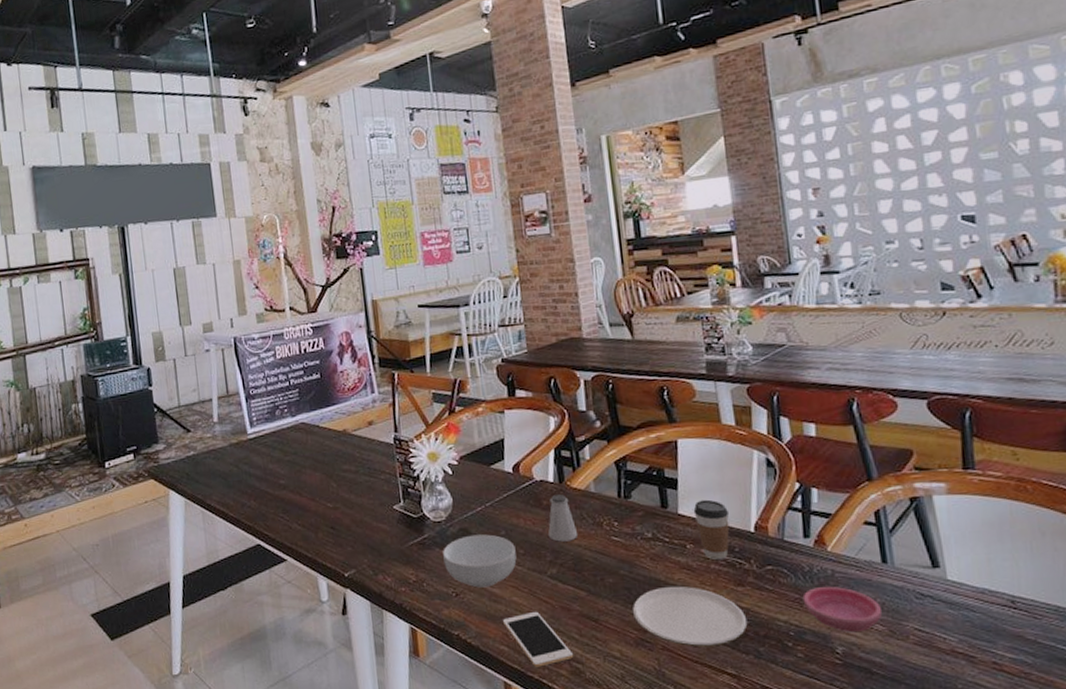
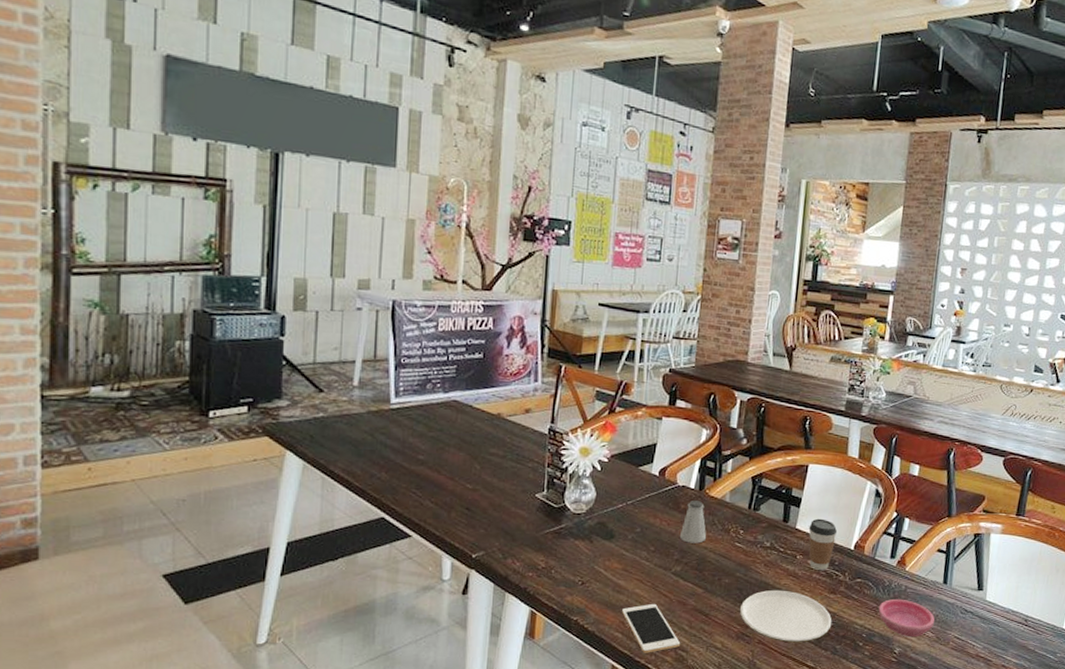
cereal bowl: present [443,534,517,588] -> none [576,529,647,579]

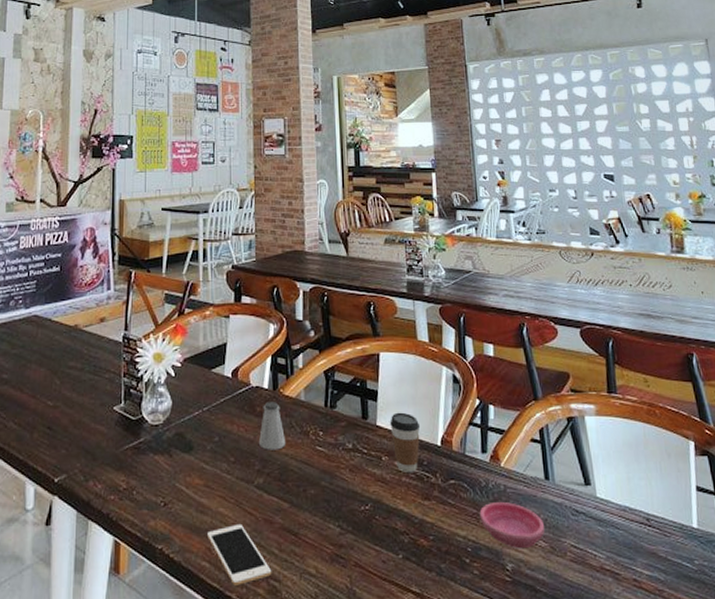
plate: present [739,589,832,643] -> none [329,499,432,564]

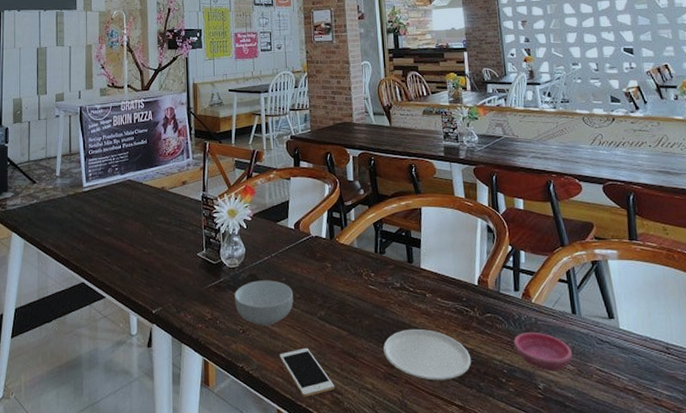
cereal bowl: none [156,440,227,497] -> present [235,280,293,326]
saltshaker: present [258,402,286,450] -> none [319,249,343,288]
plate: none [329,499,432,564] -> present [382,328,472,382]
coffee cup: present [390,412,421,472] -> none [432,257,460,307]

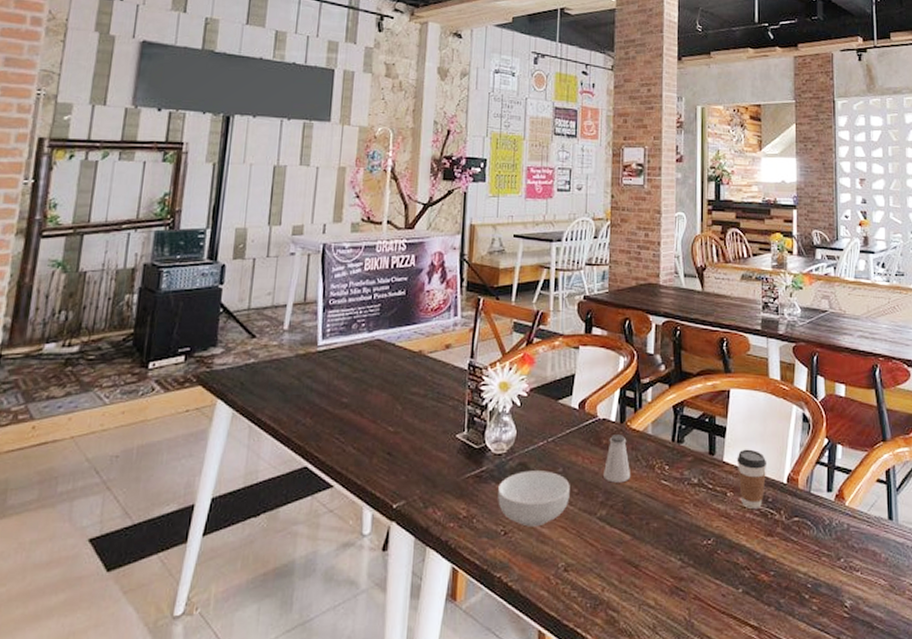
cell phone: present [279,347,335,397] -> none [546,554,611,615]
saltshaker: none [319,249,343,288] -> present [602,435,631,483]
plate: present [382,328,472,382] -> none [671,533,772,597]
coffee cup: none [432,257,460,307] -> present [737,449,767,508]
saucer: present [513,331,572,371] -> none [821,539,885,587]

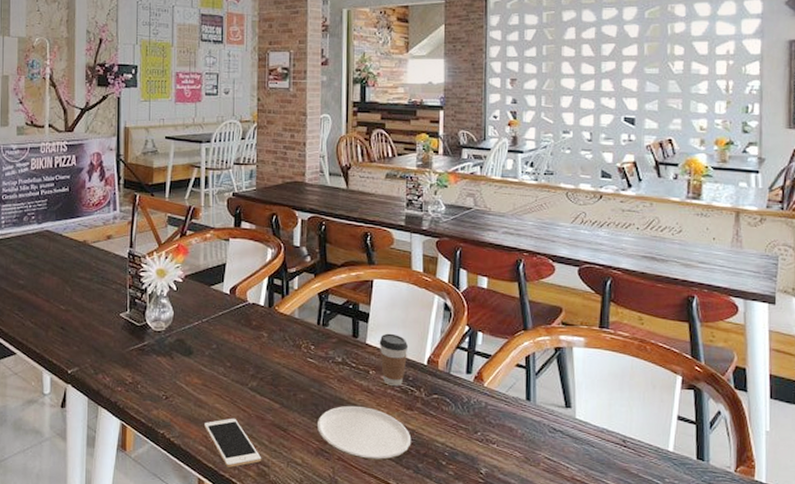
cereal bowl: present [498,470,570,527] -> none [159,346,223,394]
cell phone: none [546,554,611,615] -> present [203,418,262,467]
saltshaker: present [602,435,631,483] -> none [253,317,280,359]
plate: none [671,533,772,597] -> present [316,405,412,461]

